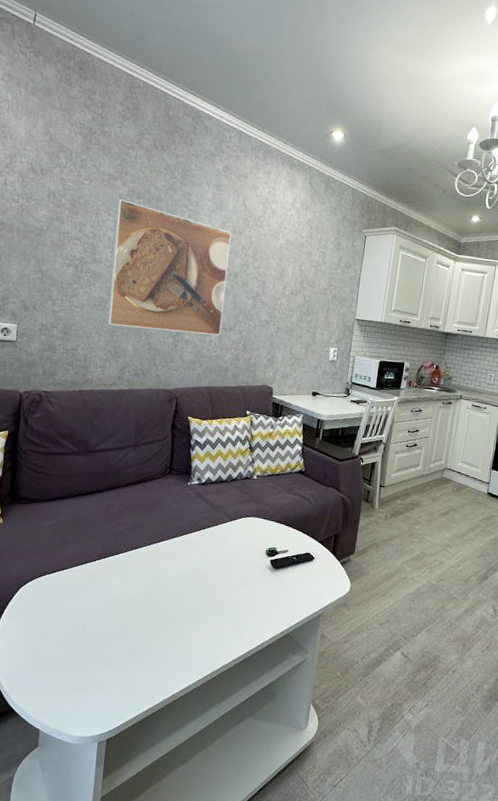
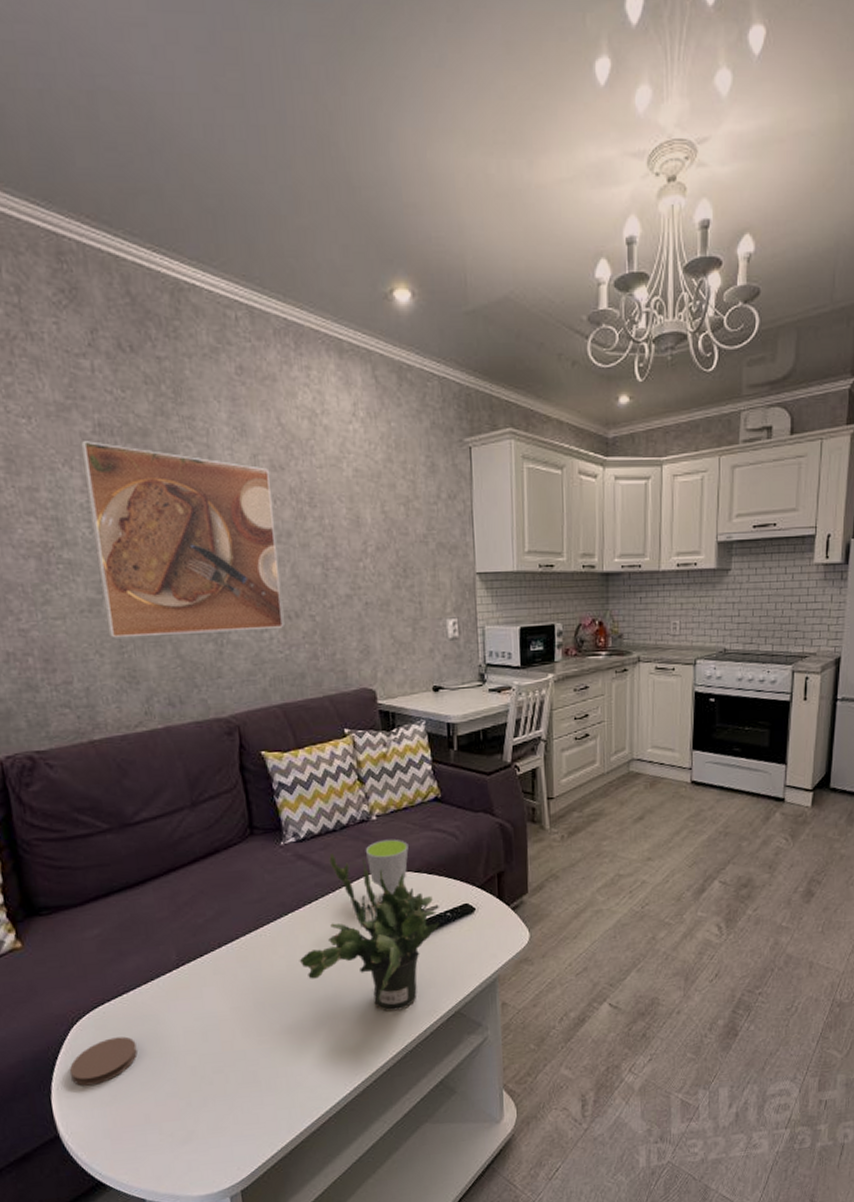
coaster: none [11,601,60,634] -> present [70,1036,138,1086]
potted plant: none [183,497,286,624] -> present [299,853,439,1012]
cup: none [244,494,275,540] -> present [365,839,409,902]

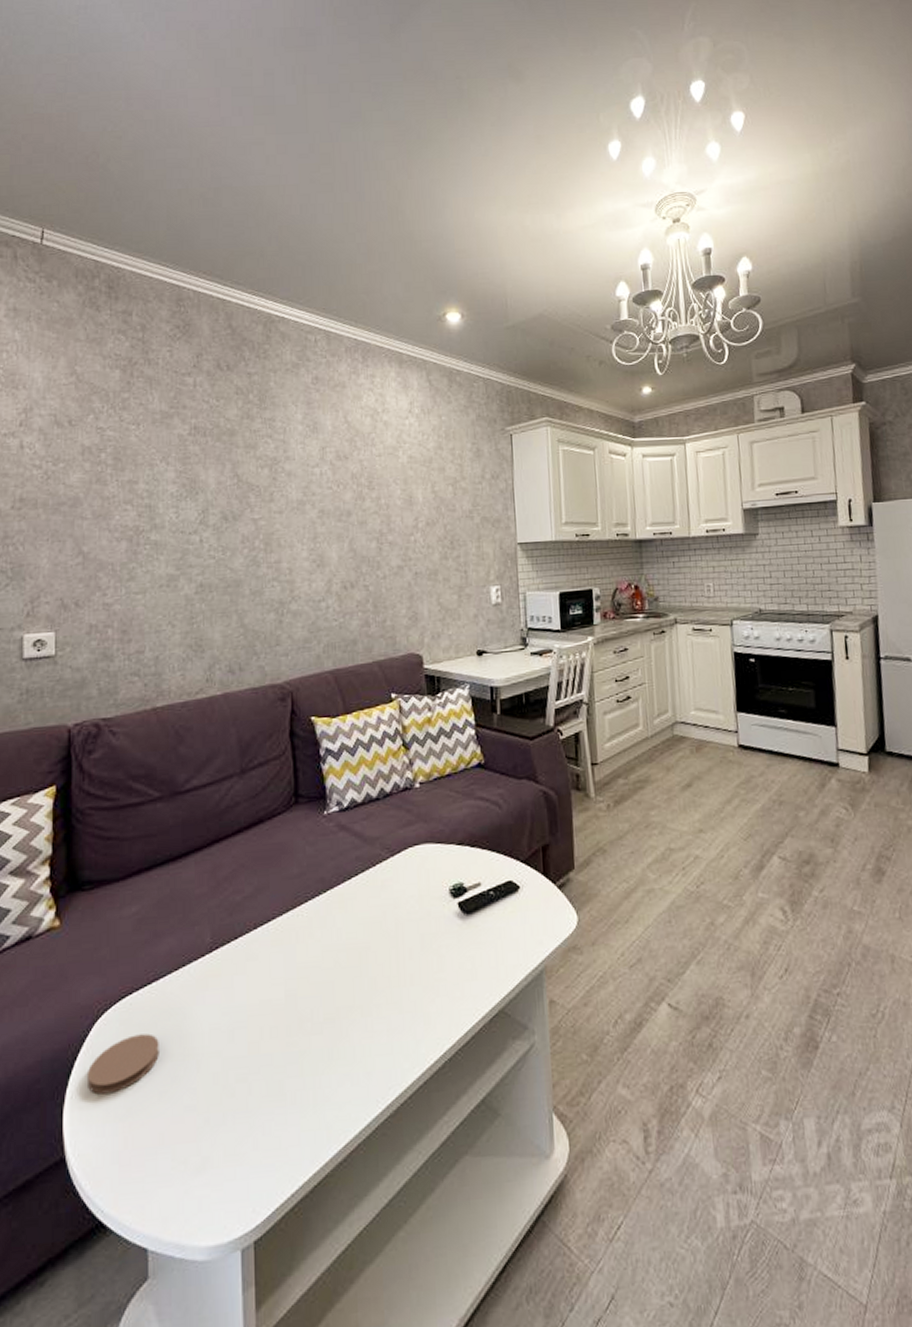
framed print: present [80,441,284,639] -> none [178,441,340,610]
potted plant: present [299,853,439,1012] -> none [335,824,481,1009]
cup: present [365,839,409,902] -> none [407,808,451,879]

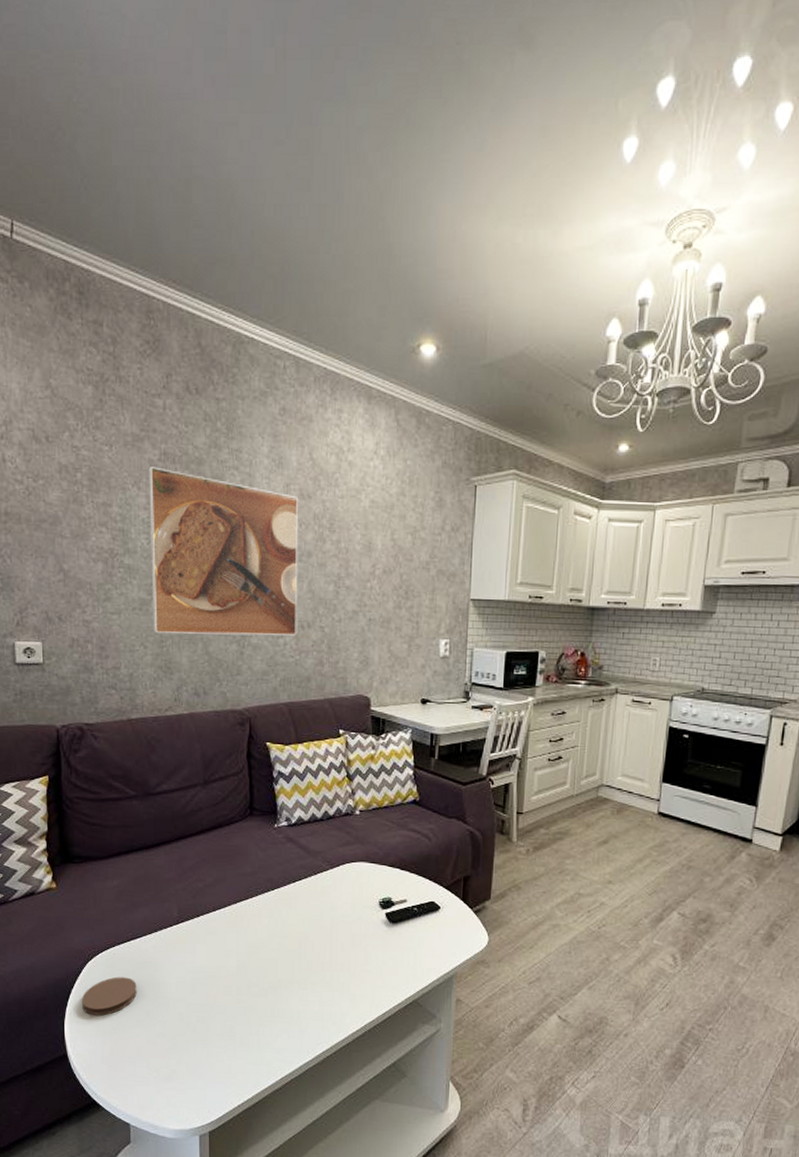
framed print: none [178,441,340,610] -> present [148,467,299,636]

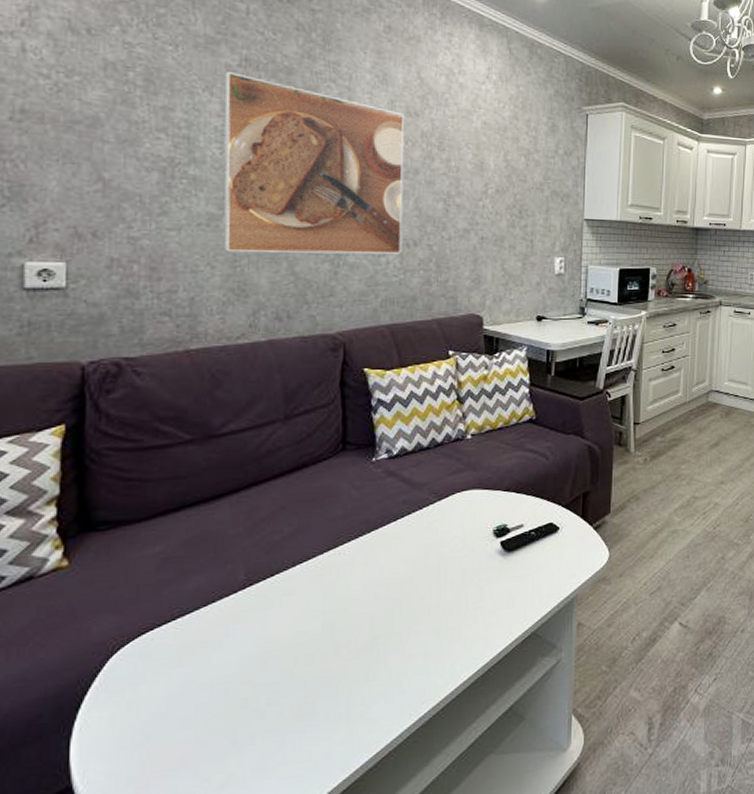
coaster: present [82,977,137,1016] -> none [100,666,183,726]

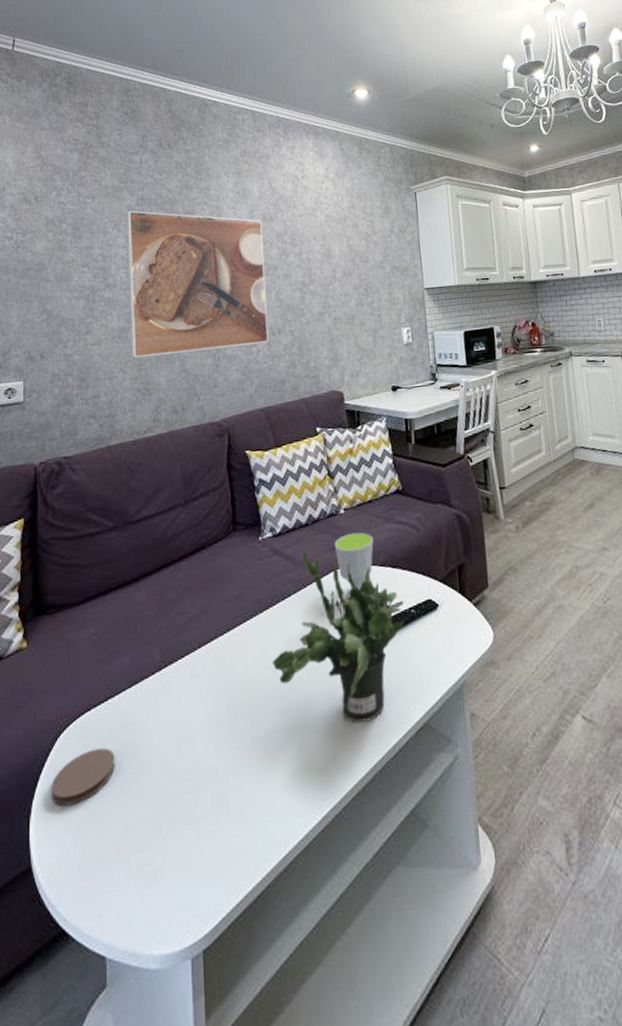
coaster: none [100,666,183,726] -> present [52,748,115,807]
potted plant: none [376,471,522,634] -> present [271,548,404,723]
cup: none [457,458,500,521] -> present [334,532,374,598]

